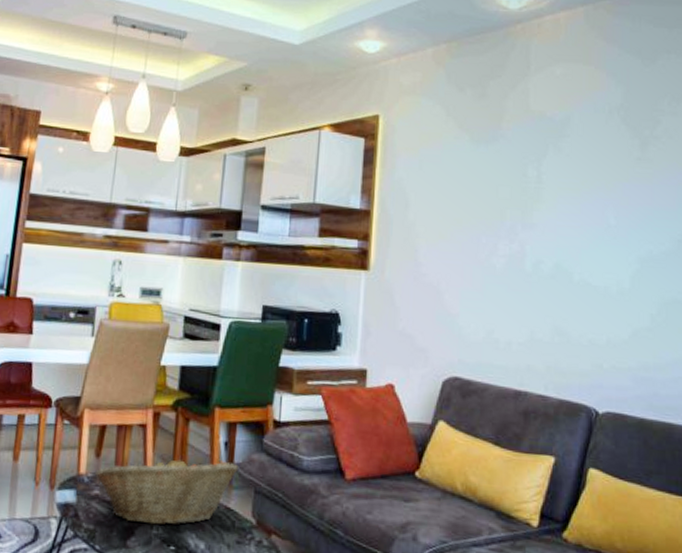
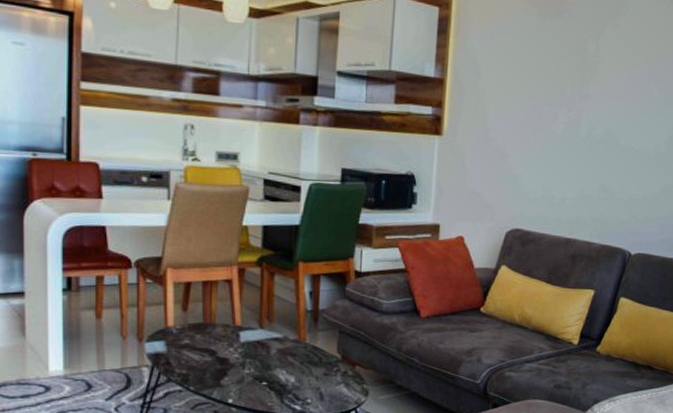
fruit basket: present [94,455,239,526] -> none [182,306,324,366]

